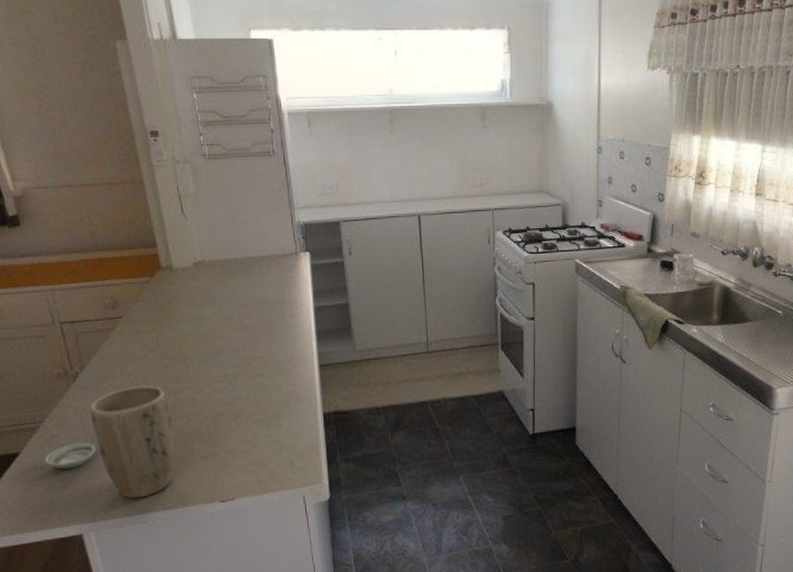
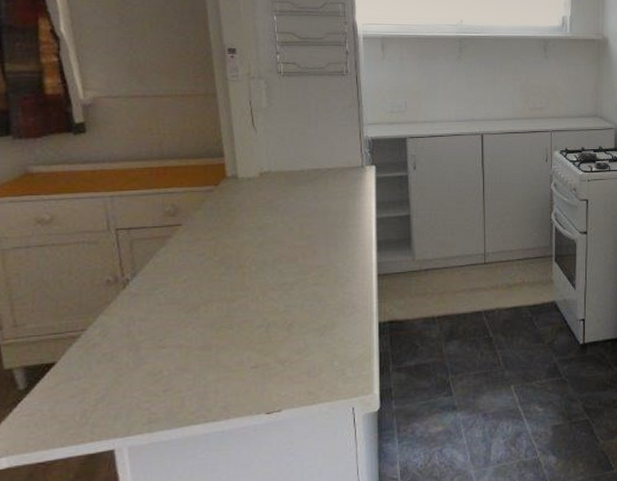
saucer: present [44,442,96,469] -> none [82,352,139,380]
plant pot: present [90,386,174,499] -> none [137,294,224,412]

